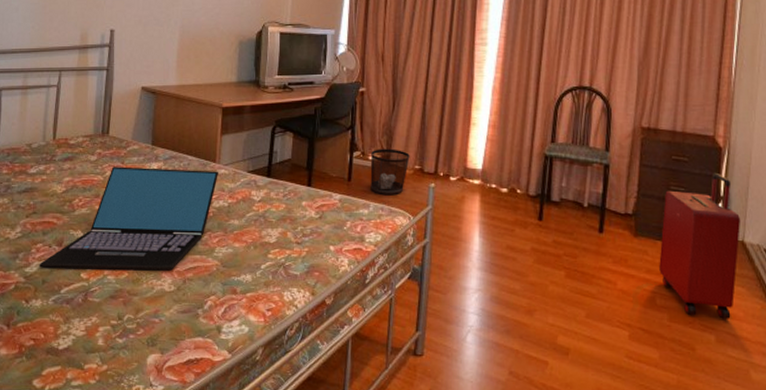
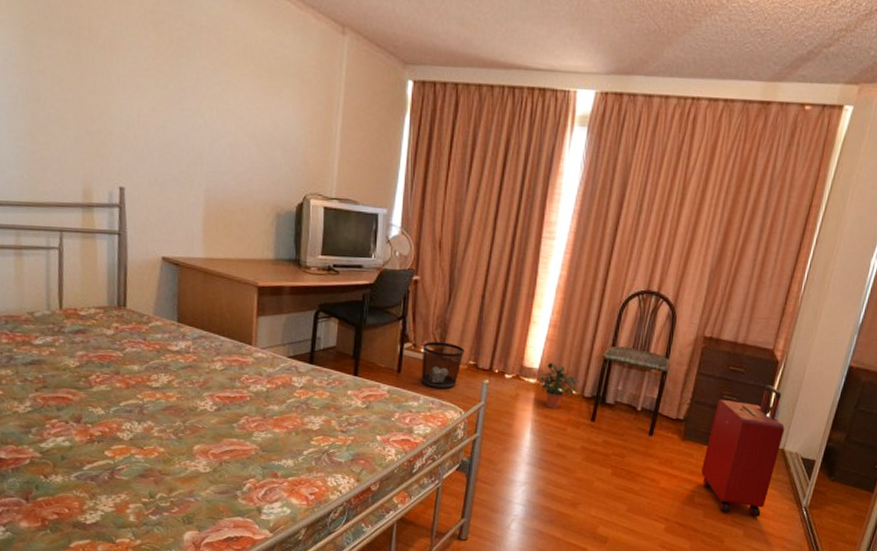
laptop: present [39,166,219,271] -> none [56,343,256,453]
potted plant: none [484,162,523,210] -> present [539,362,580,409]

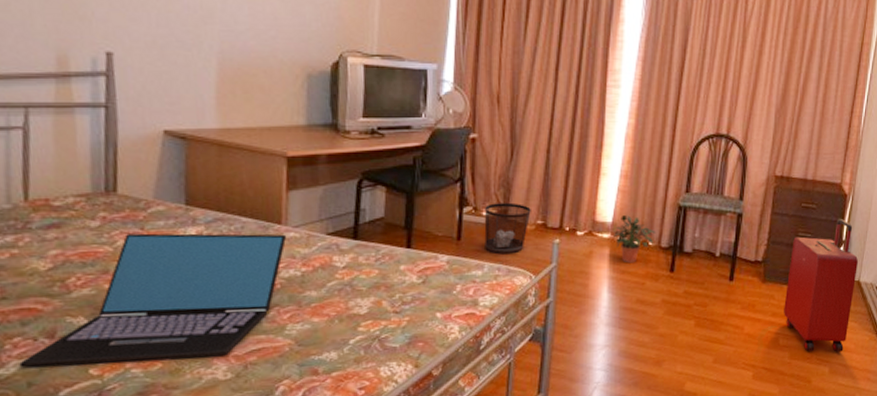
laptop: none [56,343,256,453] -> present [19,233,287,368]

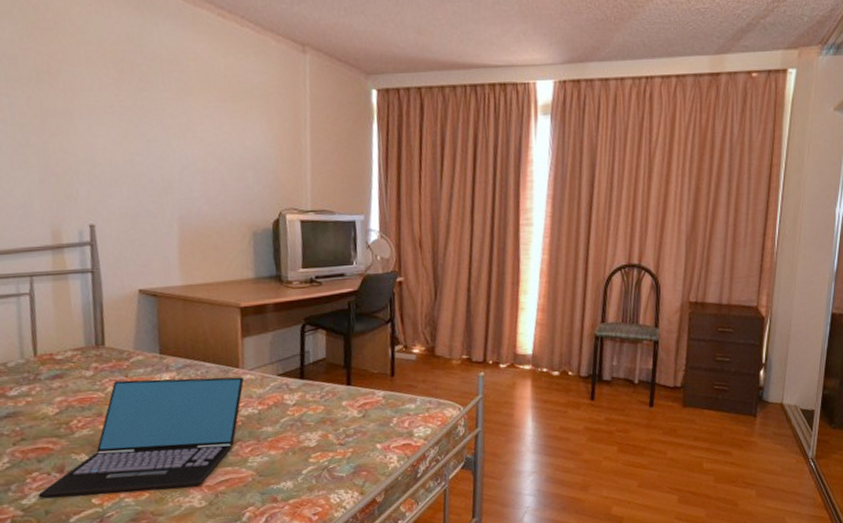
waste bin: present [484,202,531,254] -> none [414,339,457,388]
potted plant: present [614,214,656,263] -> none [534,346,575,393]
suitcase: present [784,219,859,352] -> none [706,342,781,476]

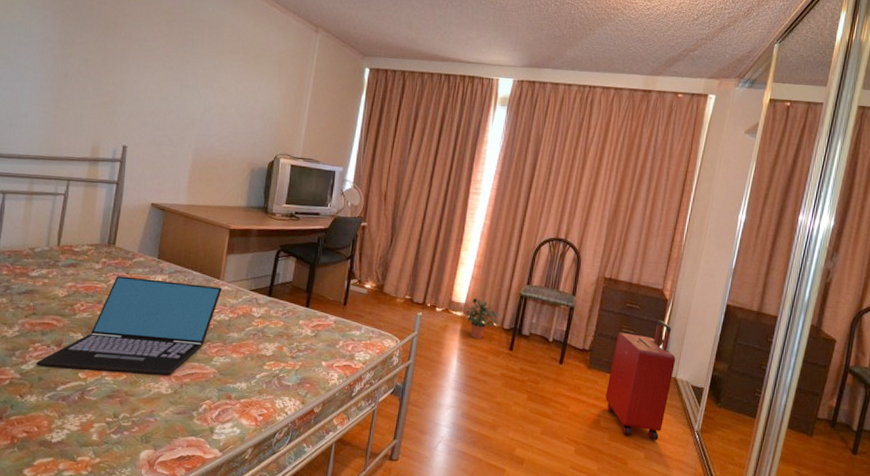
potted plant: none [534,346,575,393] -> present [465,297,500,339]
suitcase: none [706,342,781,476] -> present [605,321,676,440]

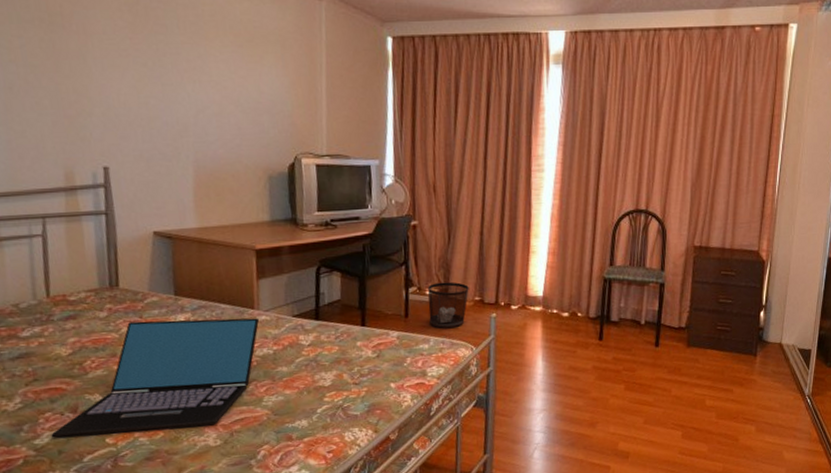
waste bin: none [364,278,402,321] -> present [428,281,469,329]
potted plant: present [465,297,500,339] -> none [545,288,584,333]
suitcase: present [605,321,676,440] -> none [709,285,780,412]

